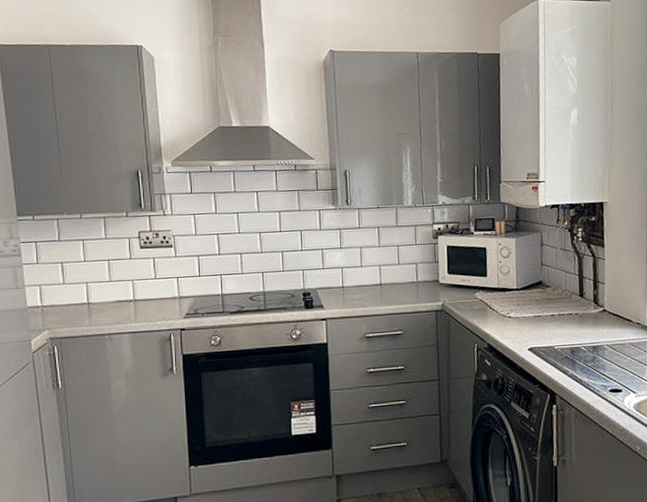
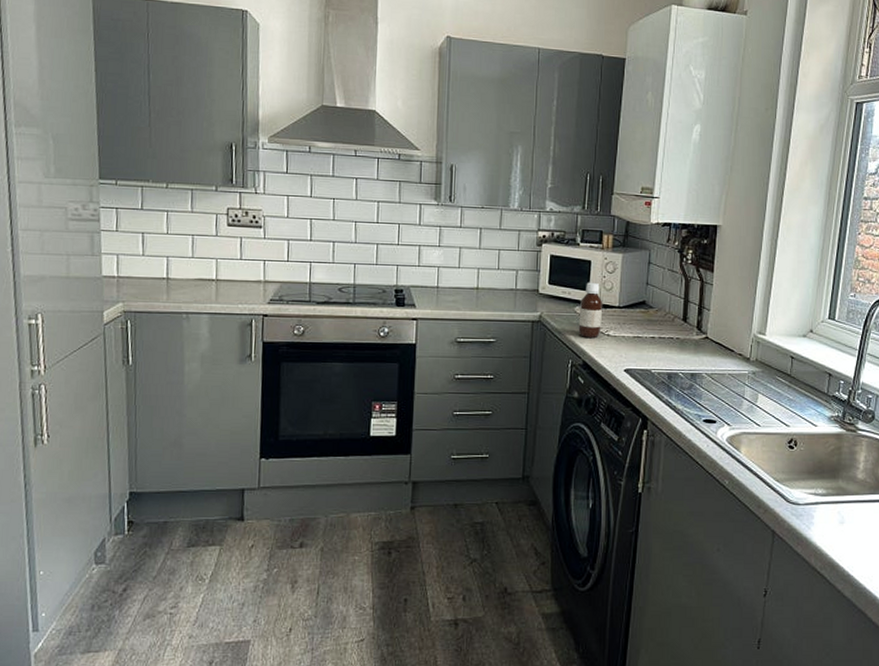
bottle: none [479,268,502,321] -> present [578,282,603,338]

